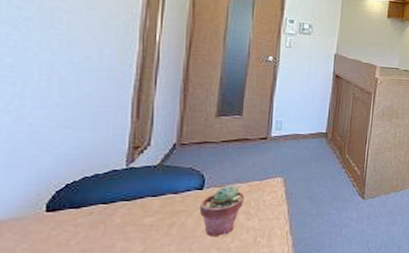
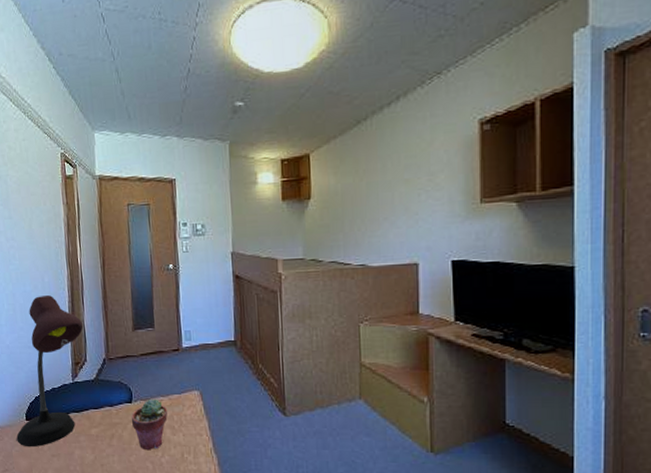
desk lamp: none [26,69,152,243] -> present [16,295,84,448]

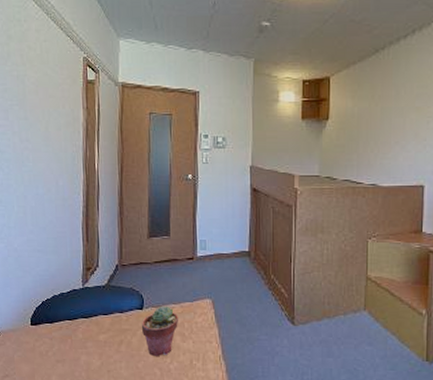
desk lamp: present [16,295,84,448] -> none [19,199,97,353]

